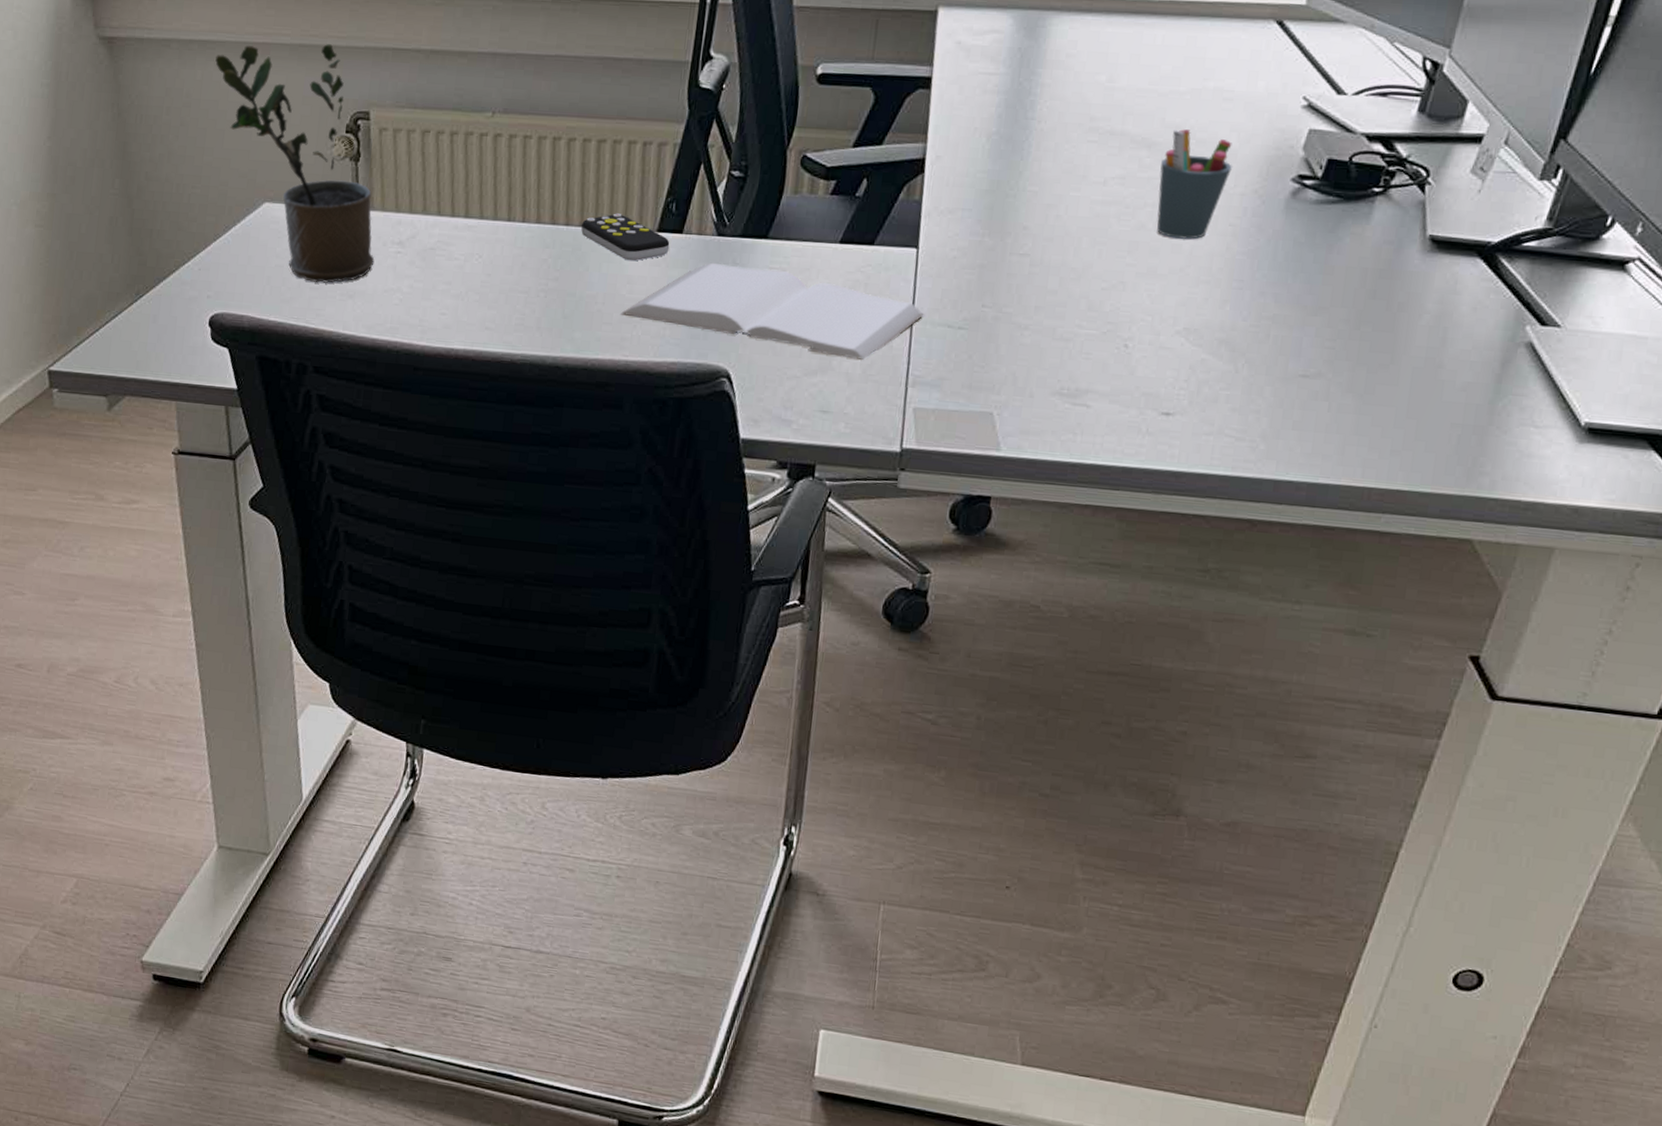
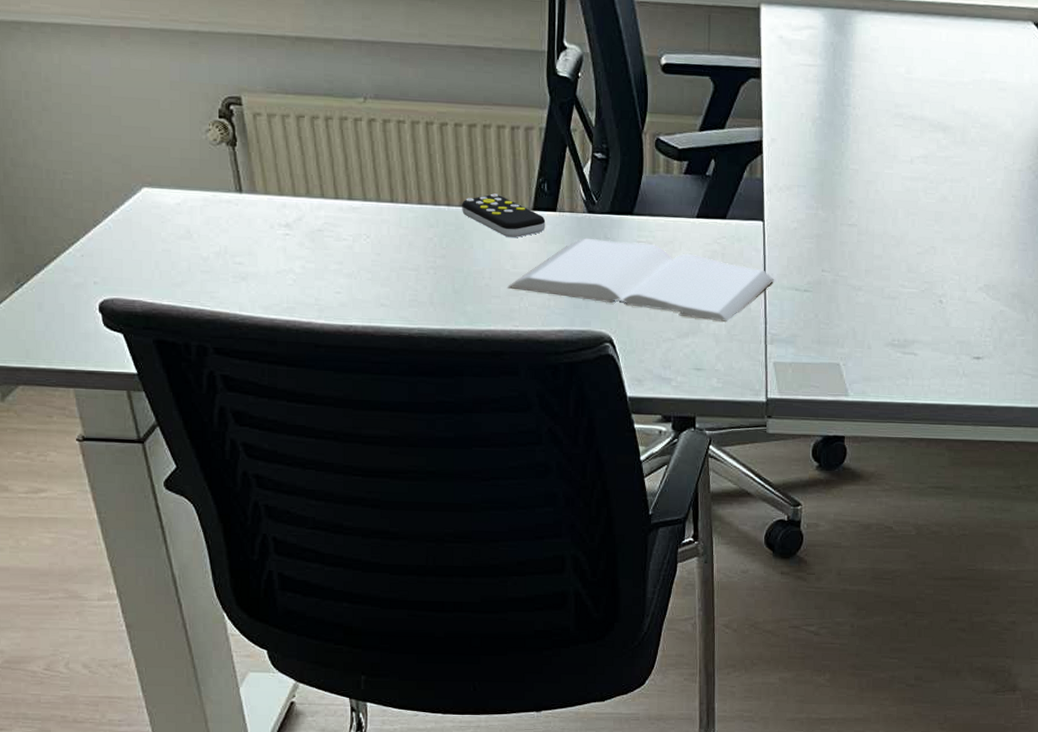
potted plant: present [215,44,375,283] -> none [72,29,264,266]
pen holder: present [1156,129,1232,240] -> none [954,115,1010,209]

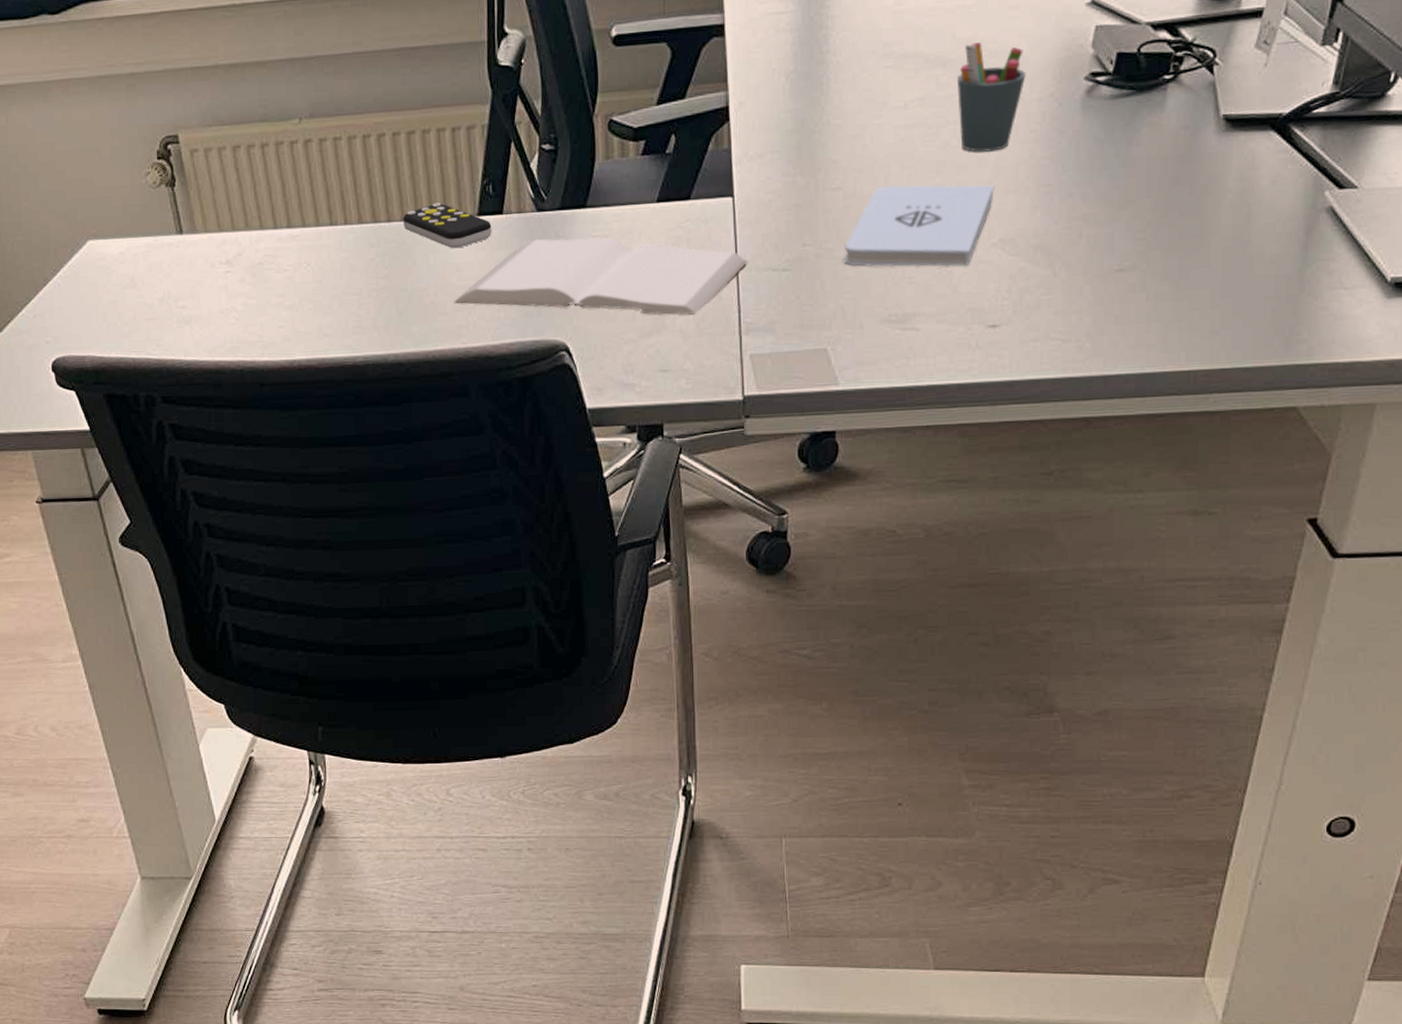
notepad: none [857,227,982,304] -> present [844,184,994,267]
pen holder: none [954,115,1010,209] -> present [957,42,1026,152]

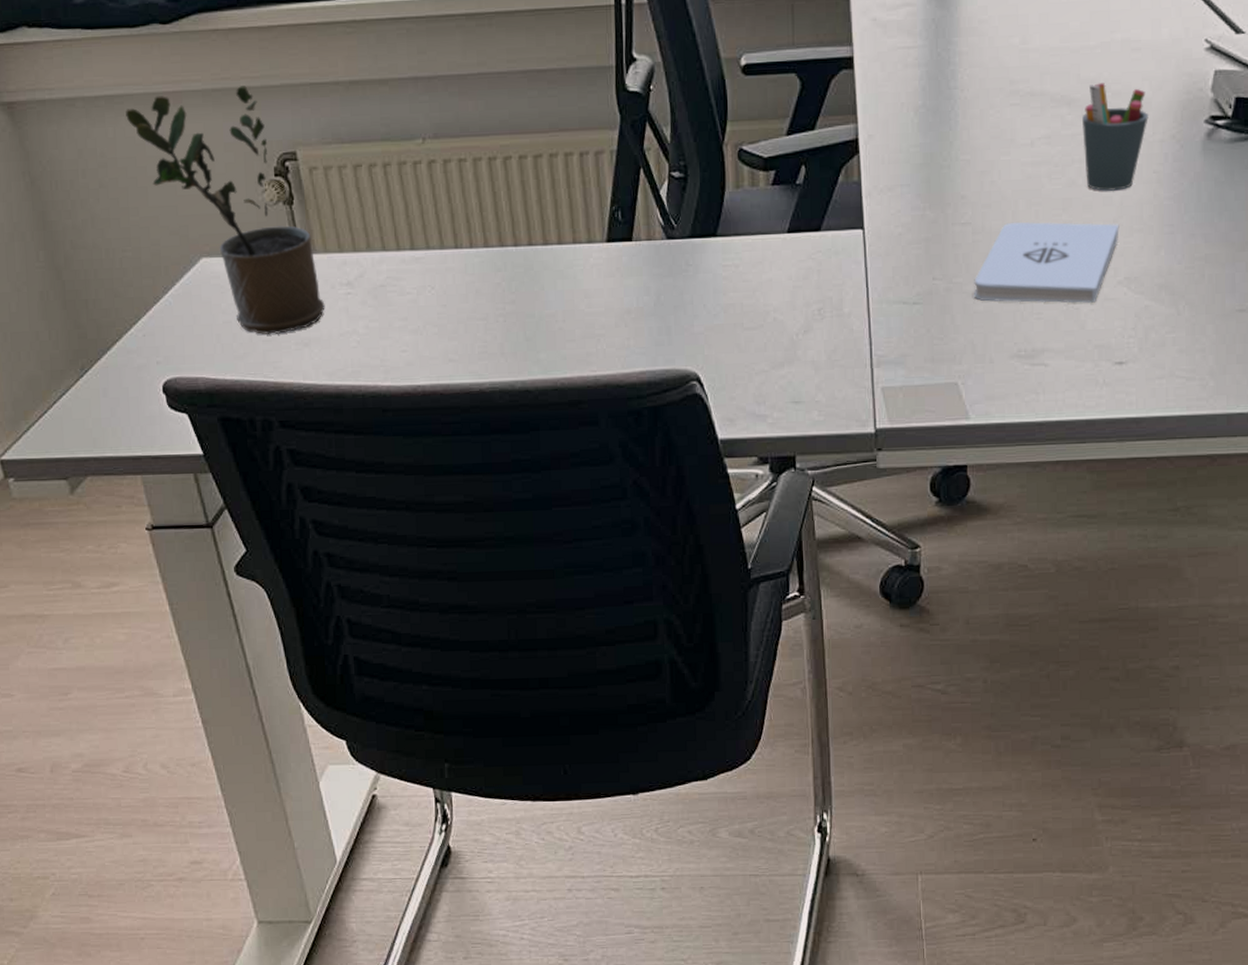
potted plant: none [17,72,206,313] -> present [126,86,325,334]
remote control: present [403,202,492,249] -> none [530,228,621,275]
book: present [454,237,748,315] -> none [583,266,879,346]

